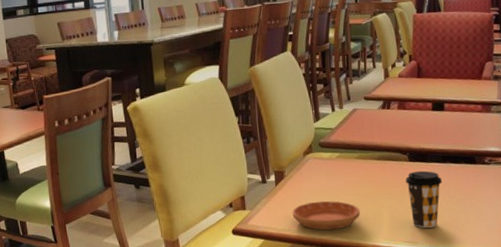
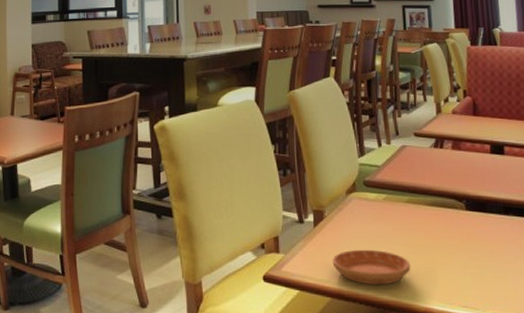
coffee cup: present [405,170,443,228] -> none [462,222,506,291]

